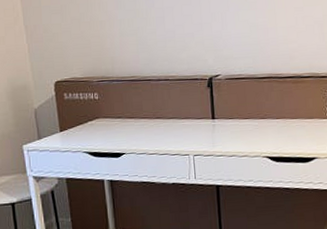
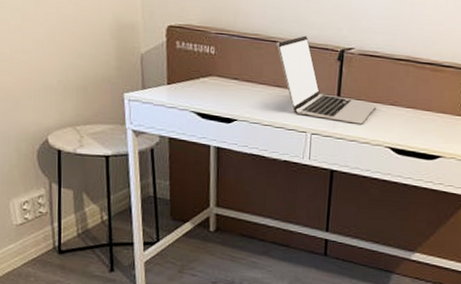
laptop: none [152,71,250,141] -> present [277,35,377,124]

